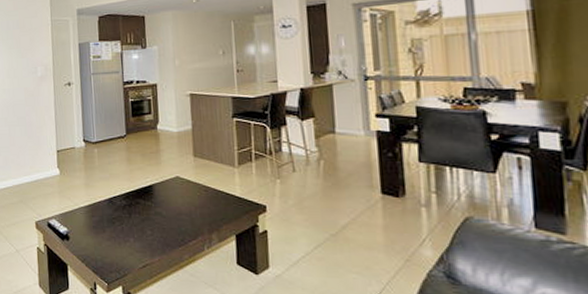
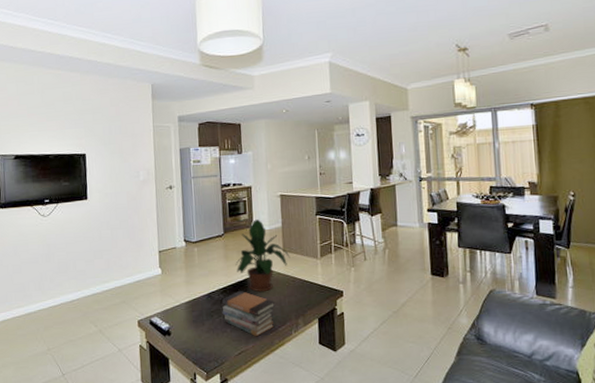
book stack: none [124,197,185,250] -> present [222,290,276,337]
potted plant: none [139,120,202,200] -> present [235,219,290,292]

